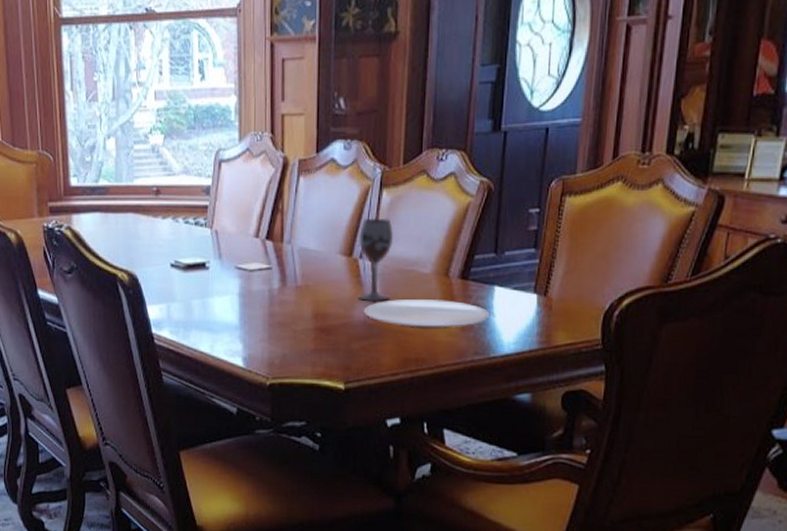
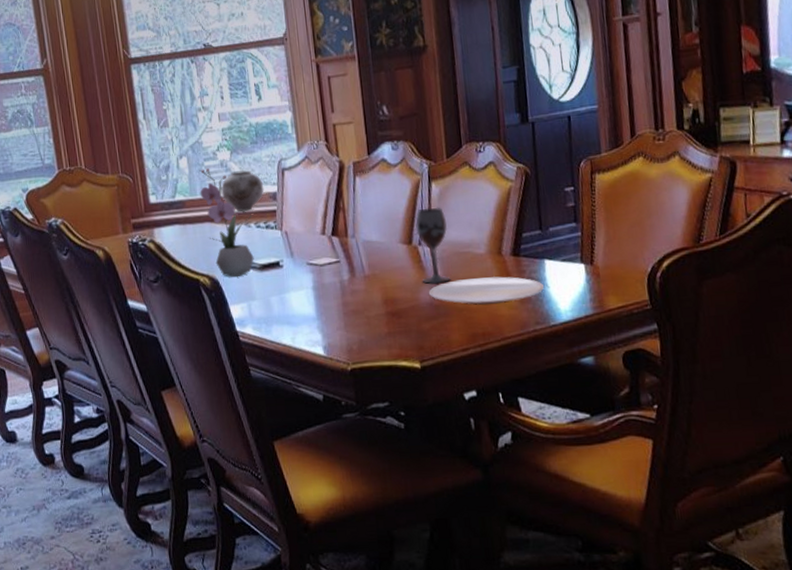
flower arrangement: none [126,152,181,275] -> present [200,168,254,277]
vase: none [149,158,197,204] -> present [221,170,265,212]

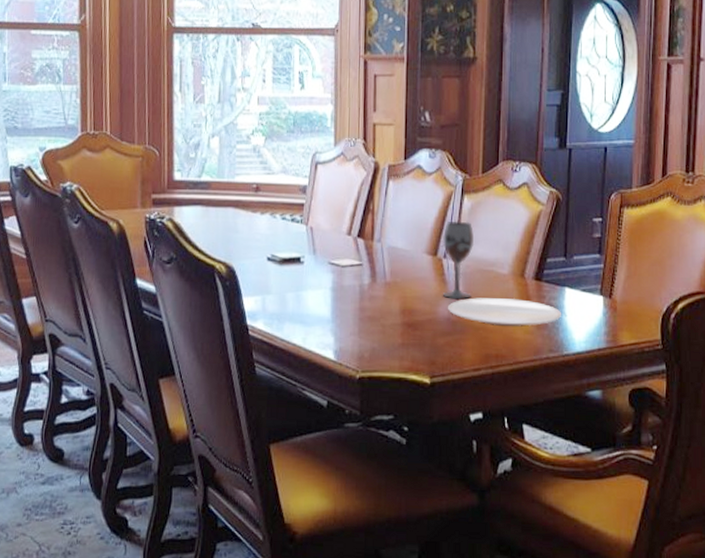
flower arrangement: present [200,168,254,277] -> none [227,151,279,268]
vase: present [221,170,265,212] -> none [249,158,295,201]

